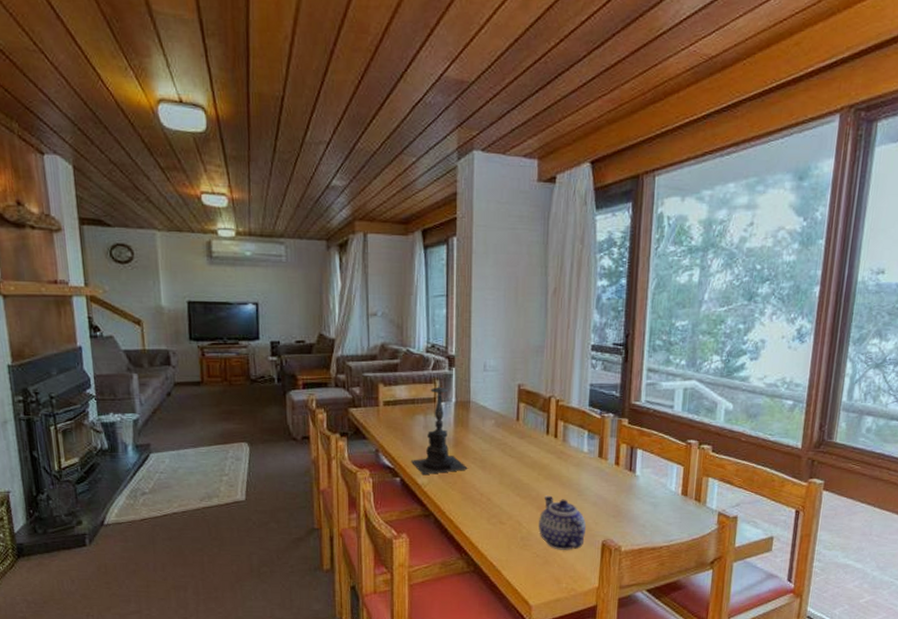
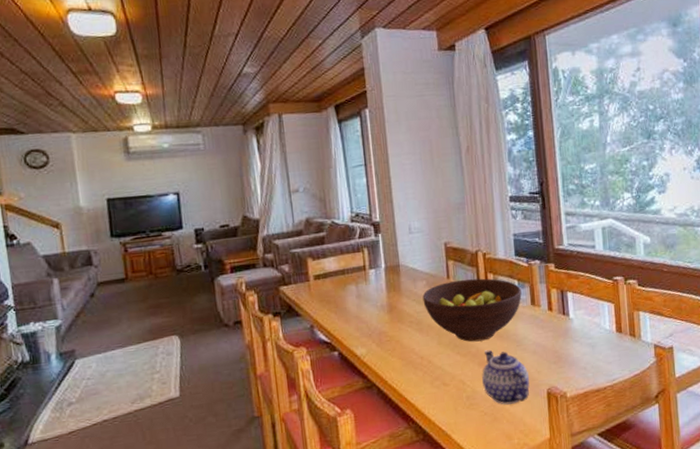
candle holder: present [411,378,468,475] -> none [348,245,405,346]
fruit bowl: none [489,423,590,486] -> present [422,278,522,342]

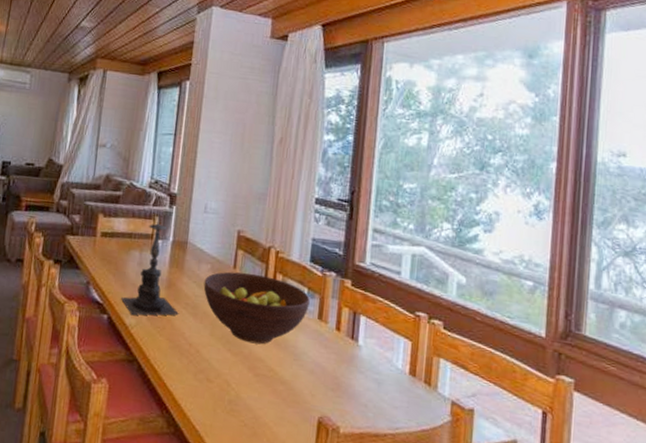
candle holder: none [348,245,405,346] -> present [121,214,179,316]
teapot: present [482,350,530,405] -> none [248,355,301,423]

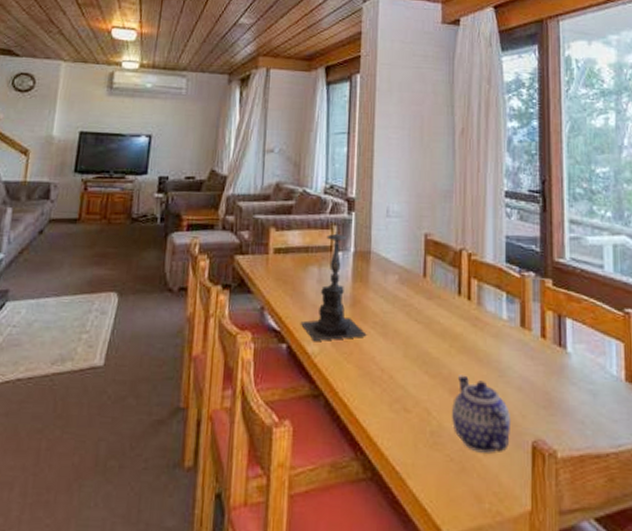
fruit bowl: present [203,271,310,345] -> none [392,280,510,362]
teapot: none [248,355,301,423] -> present [452,375,510,453]

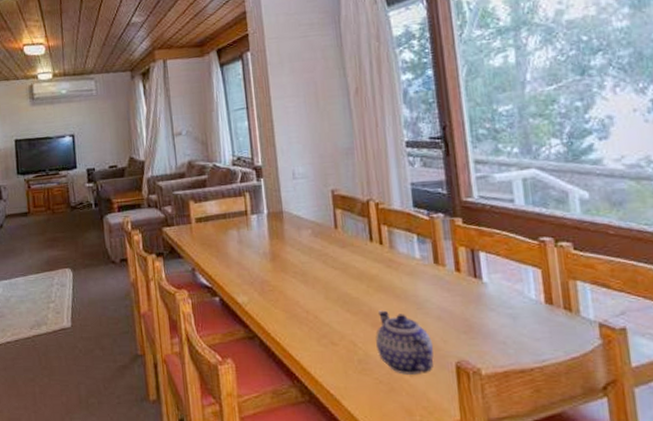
candle holder: present [301,223,367,342] -> none [229,190,289,294]

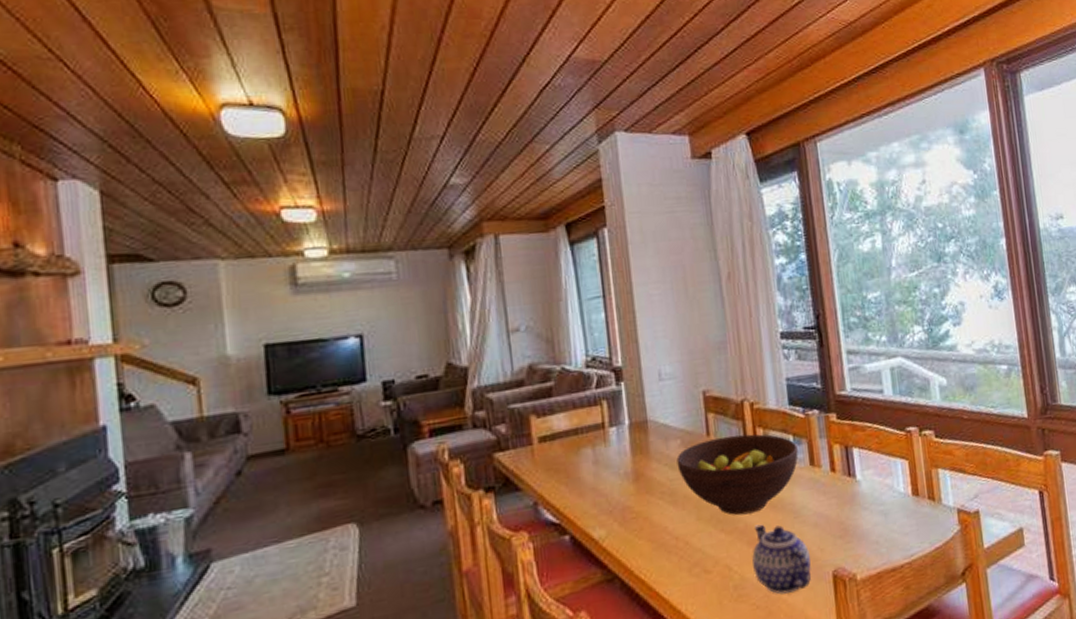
fruit bowl: none [307,230,422,300] -> present [676,434,799,516]

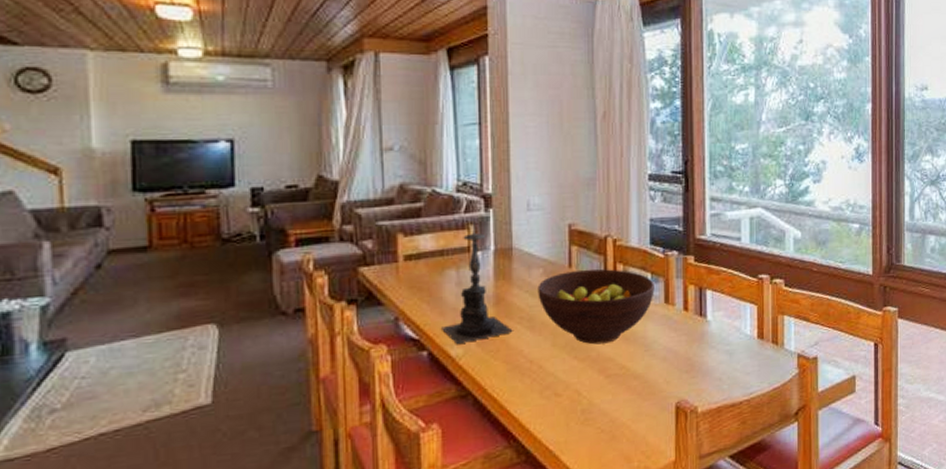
candle holder: none [582,397,655,527] -> present [442,222,513,345]
teapot: present [752,524,811,595] -> none [602,354,656,421]

